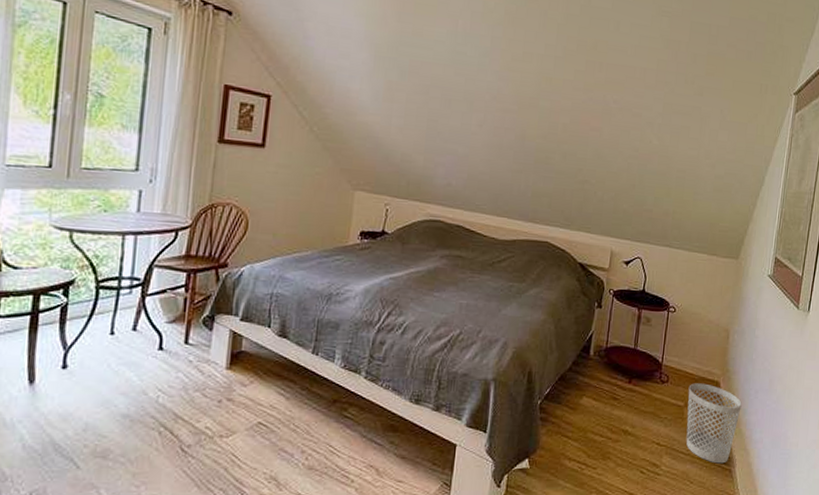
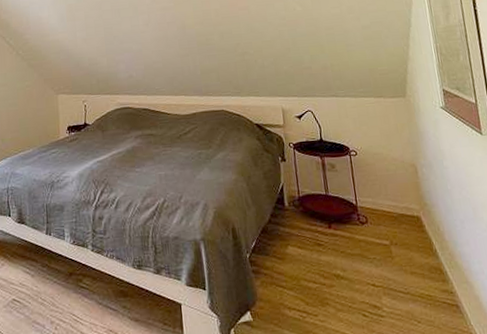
wastebasket: present [686,383,742,464] -> none [389,219,453,300]

